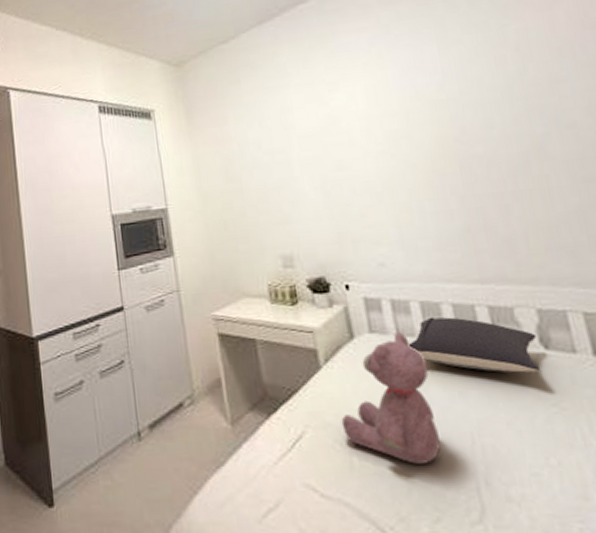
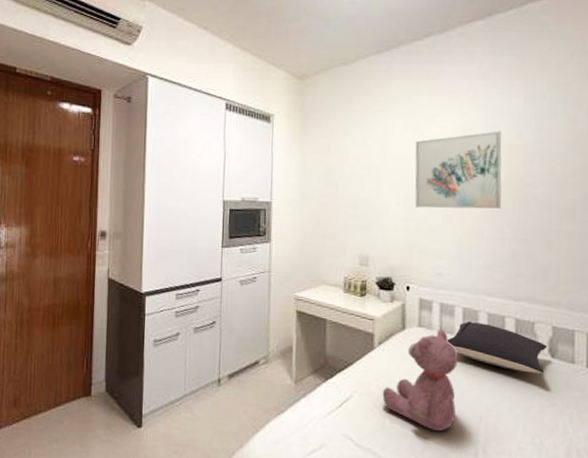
wall art: none [322,87,440,190] -> present [414,131,502,210]

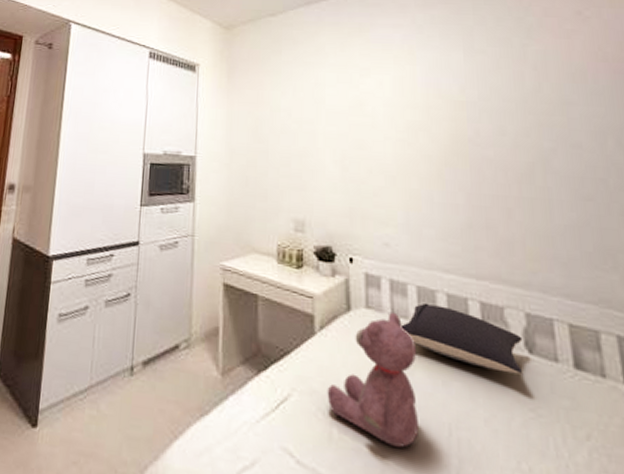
wall art: present [414,131,502,210] -> none [351,86,451,171]

